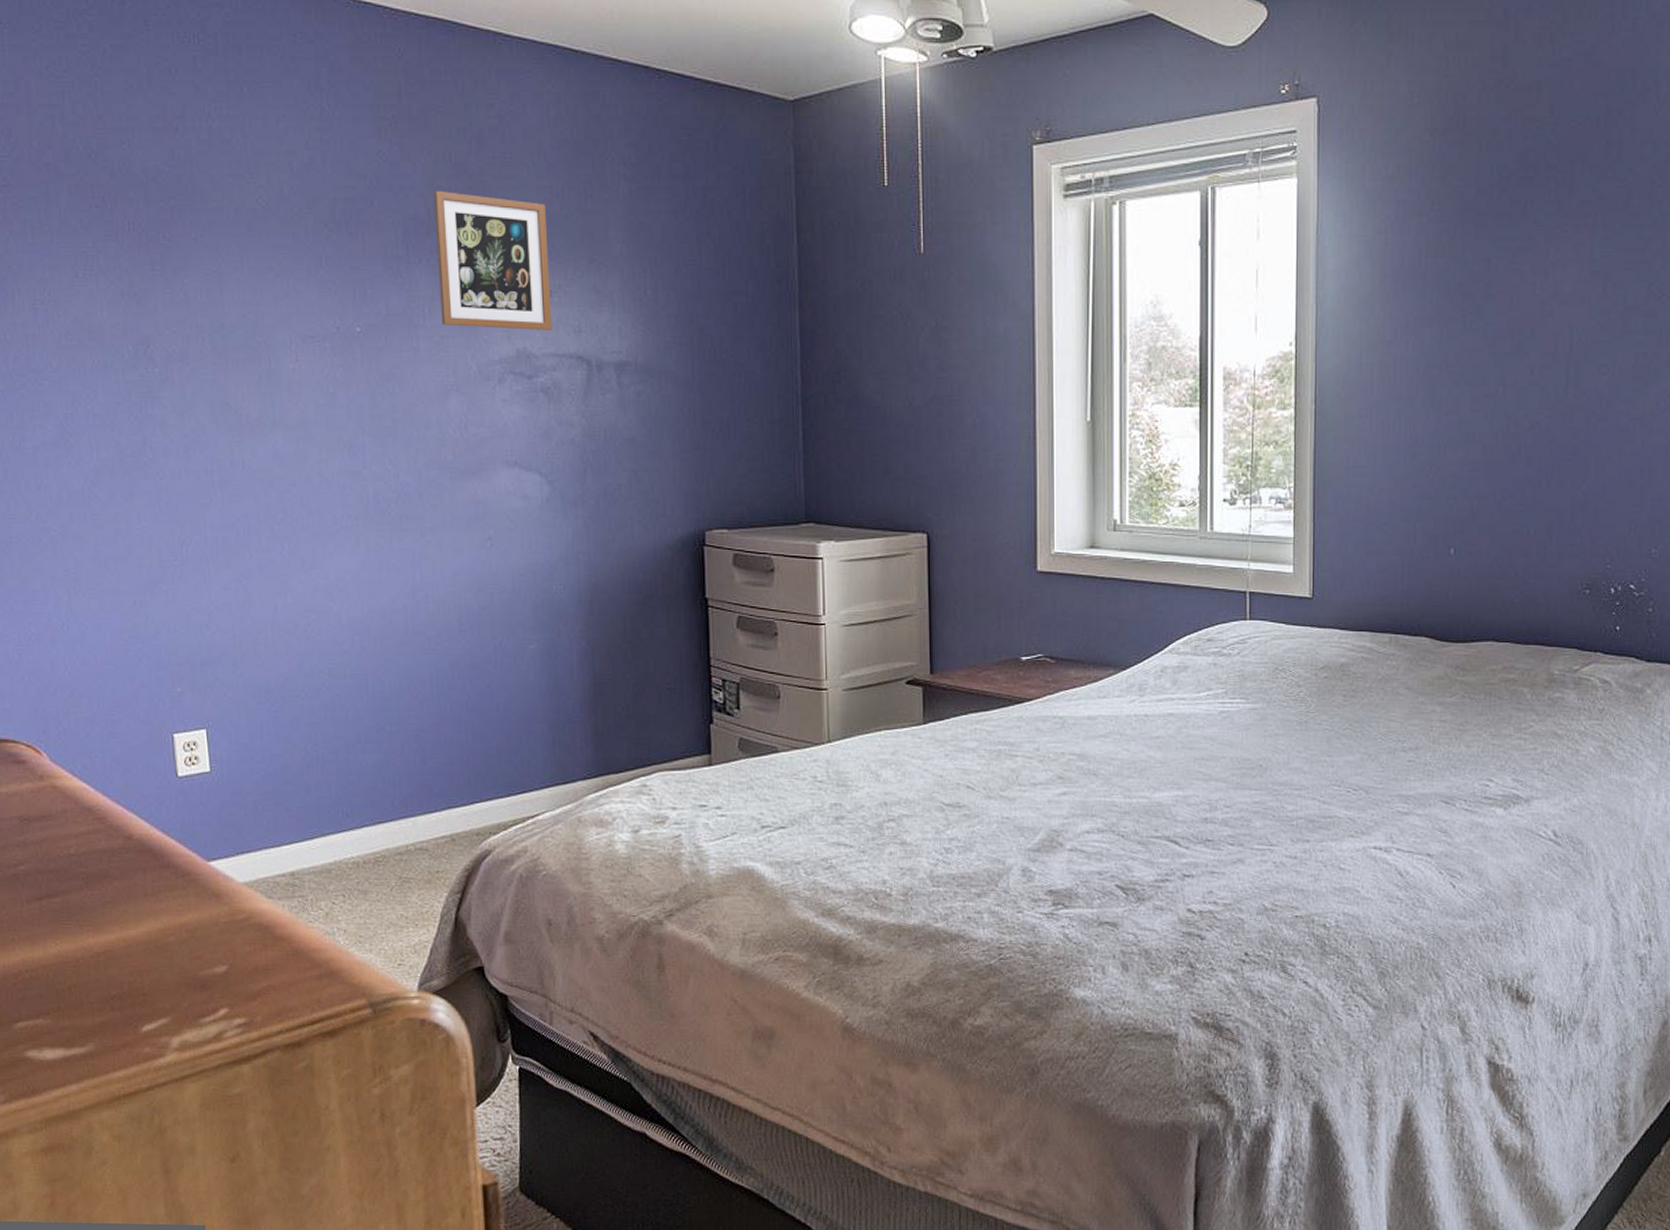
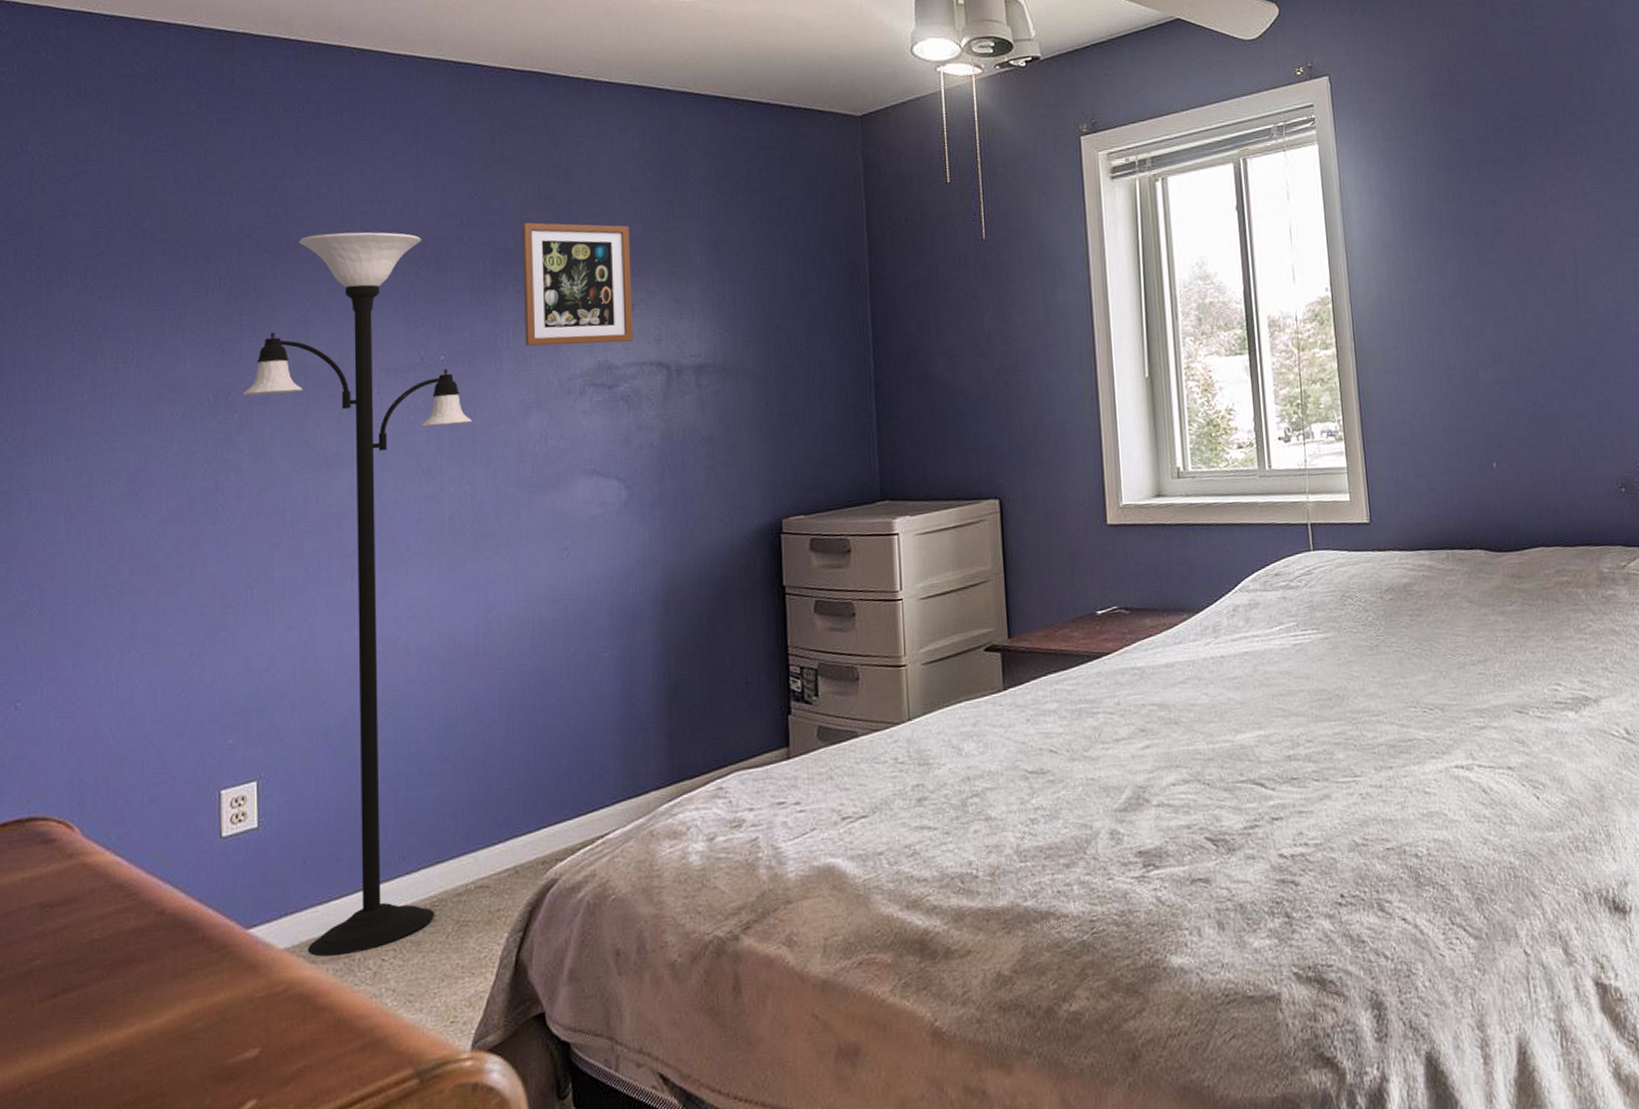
floor lamp: none [161,184,392,895] -> present [242,232,472,957]

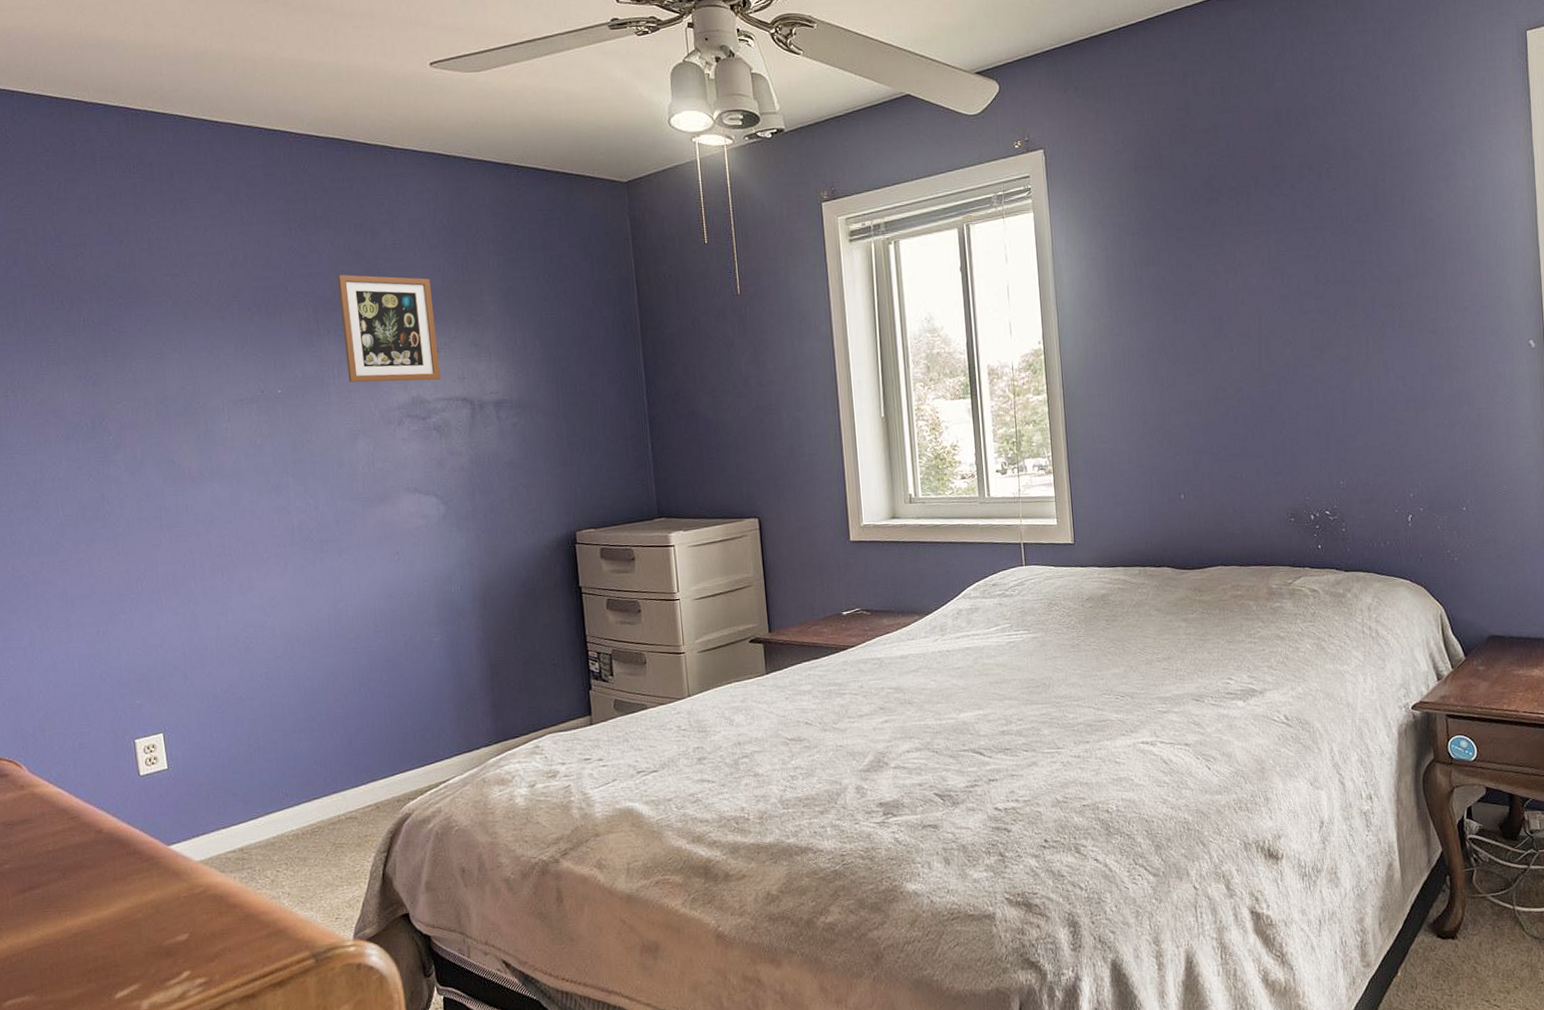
floor lamp: present [242,232,472,957] -> none [114,281,316,868]

